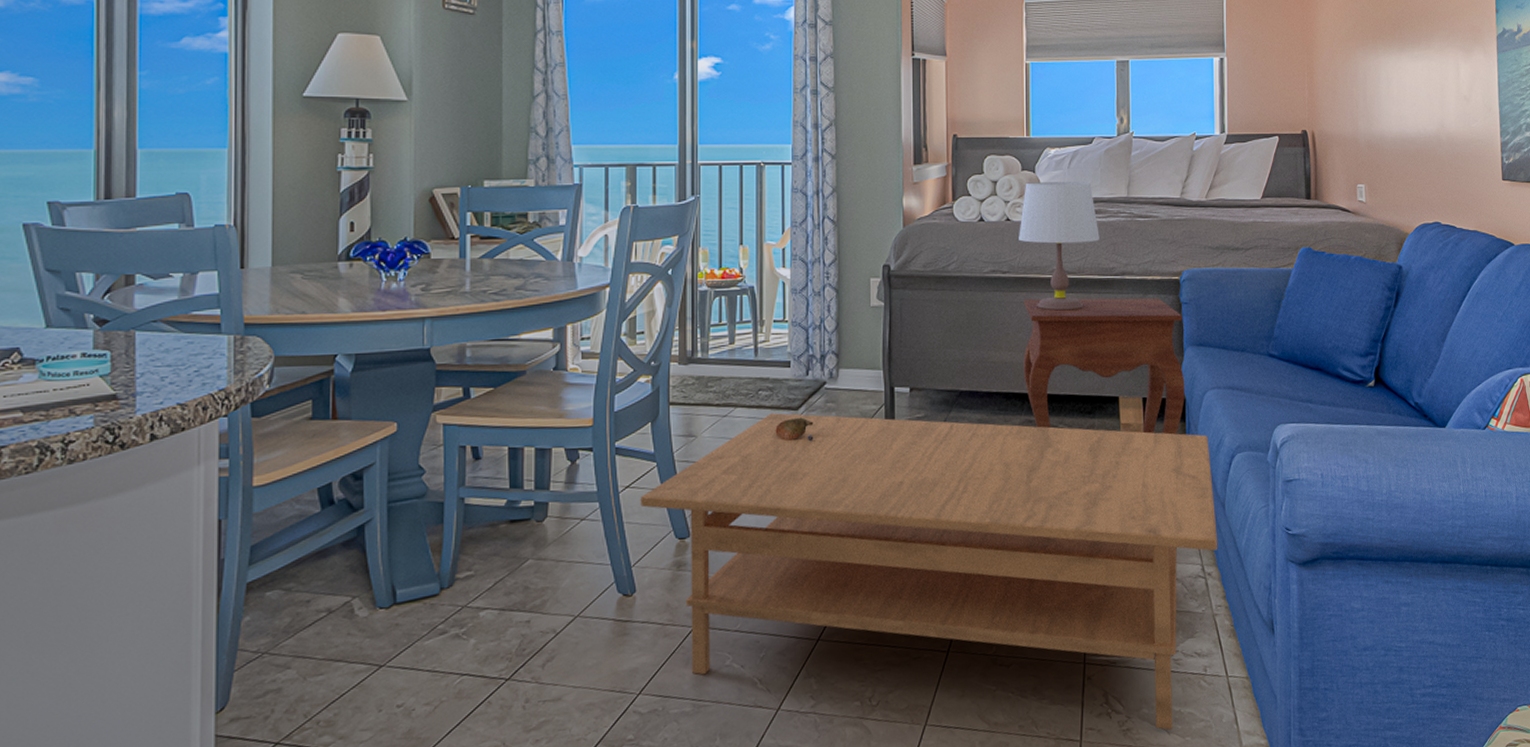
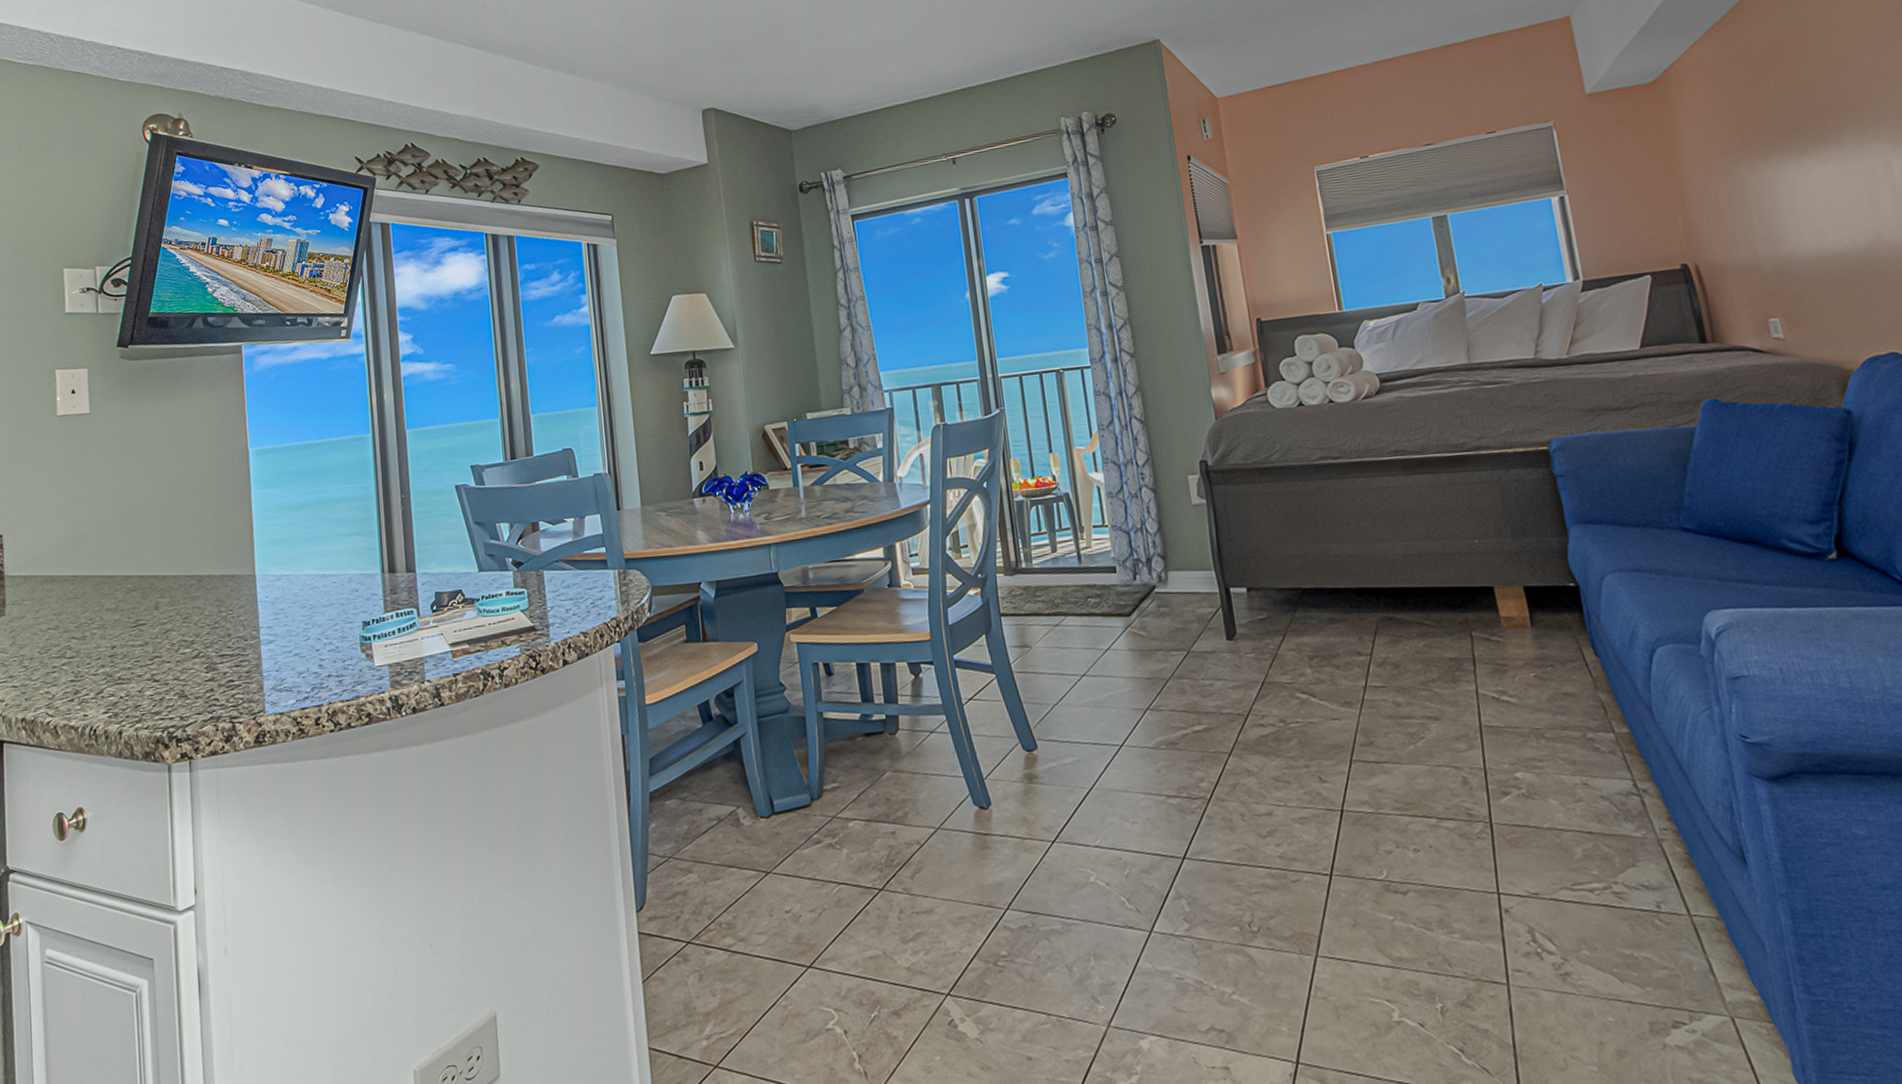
coffee table: present [640,413,1218,730] -> none [984,620,1652,977]
seashell: present [775,417,814,442] -> none [1109,623,1151,649]
table lamp: present [1019,182,1100,311] -> none [1345,351,1442,496]
side table: present [1023,298,1185,435] -> none [1362,473,1579,628]

